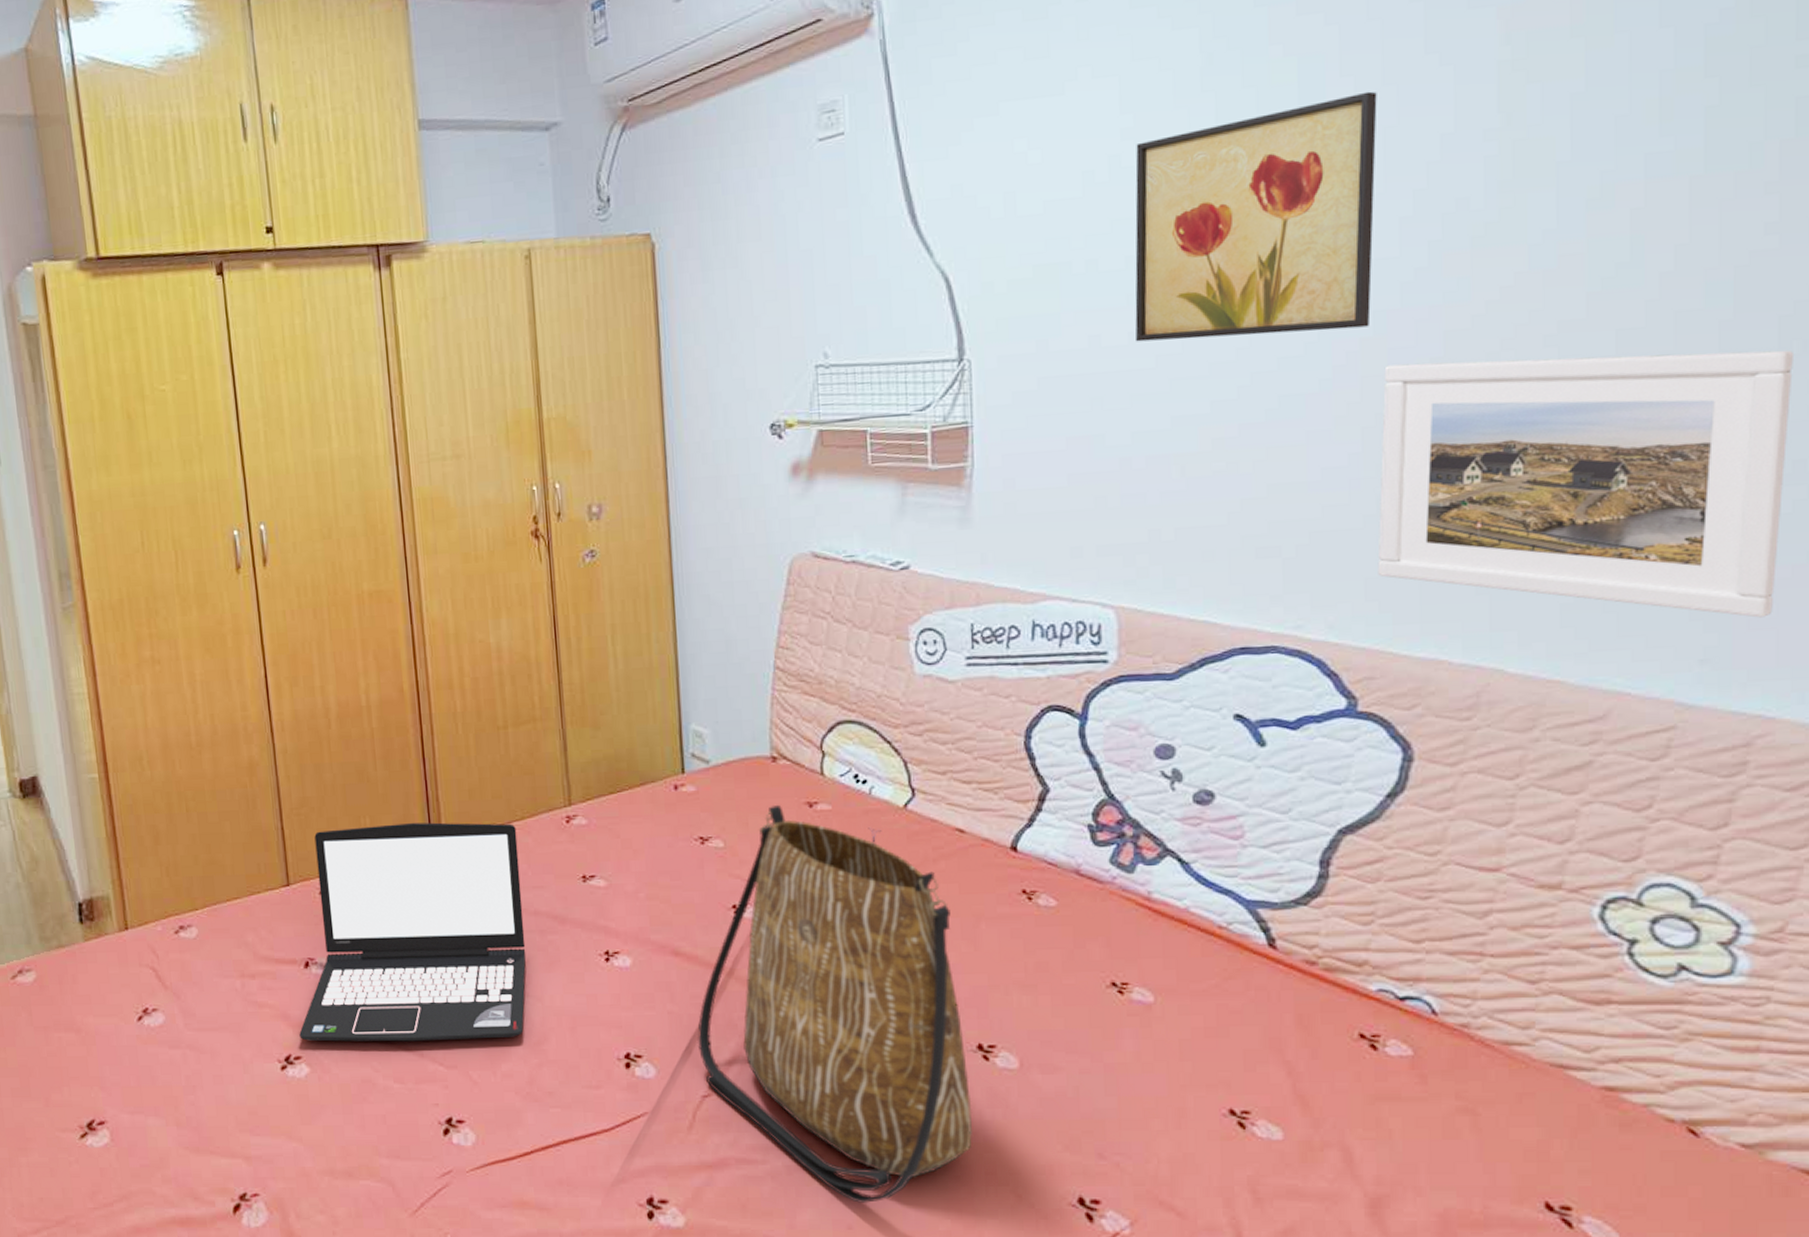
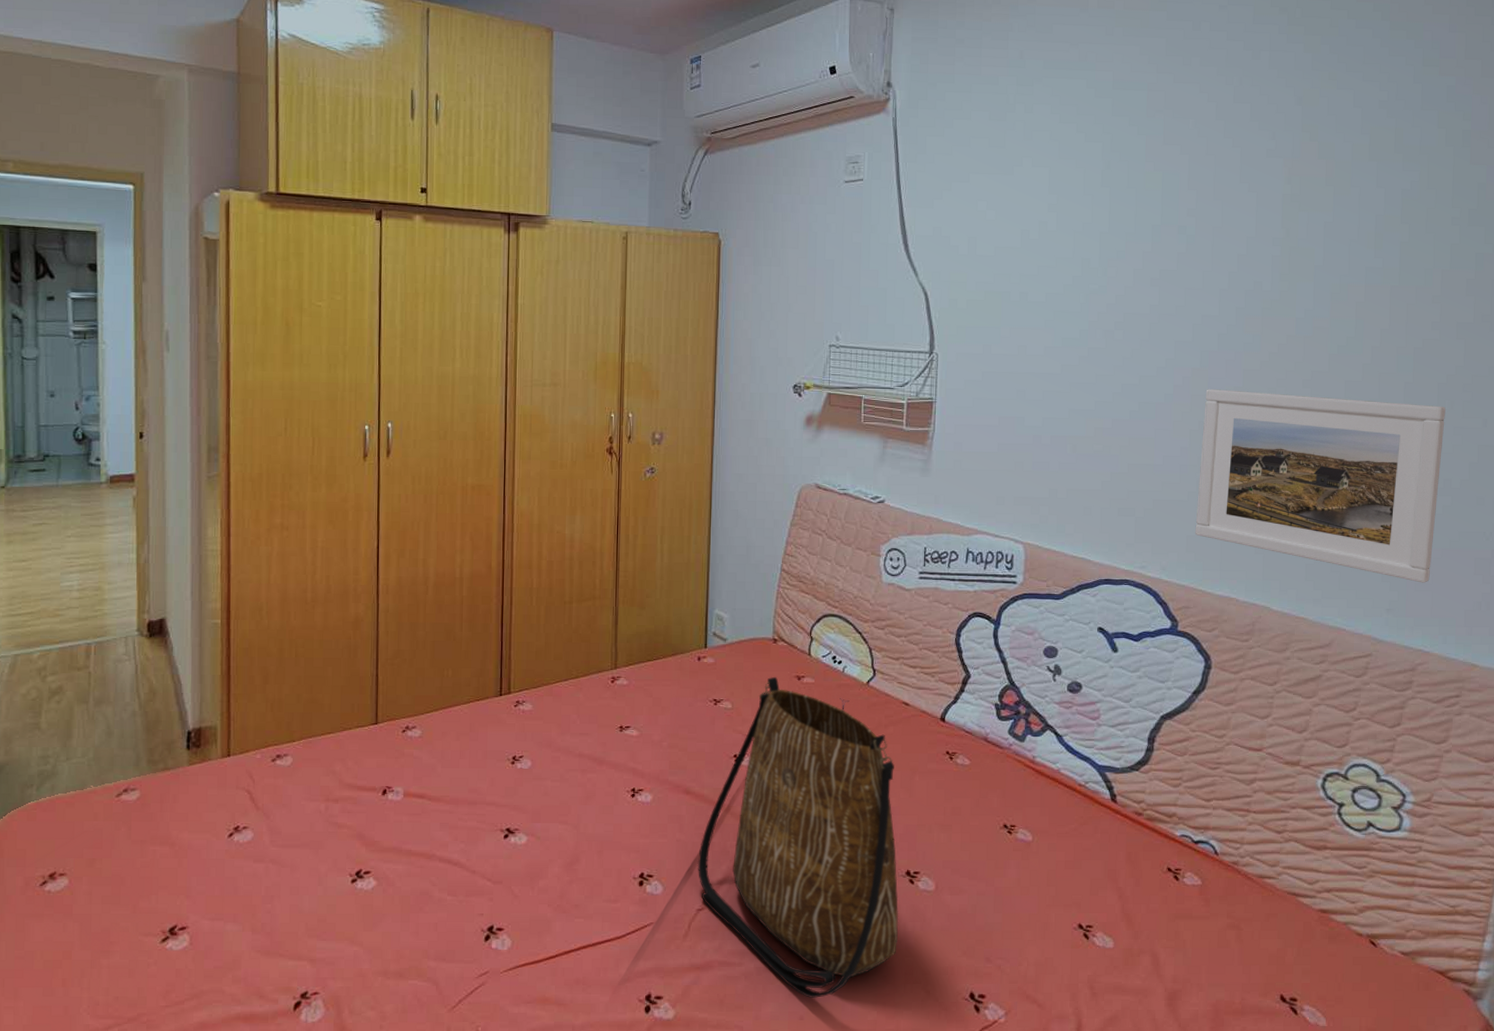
laptop: present [299,822,527,1042] -> none [371,675,571,860]
wall art: present [1135,91,1377,342] -> none [1049,202,1210,361]

